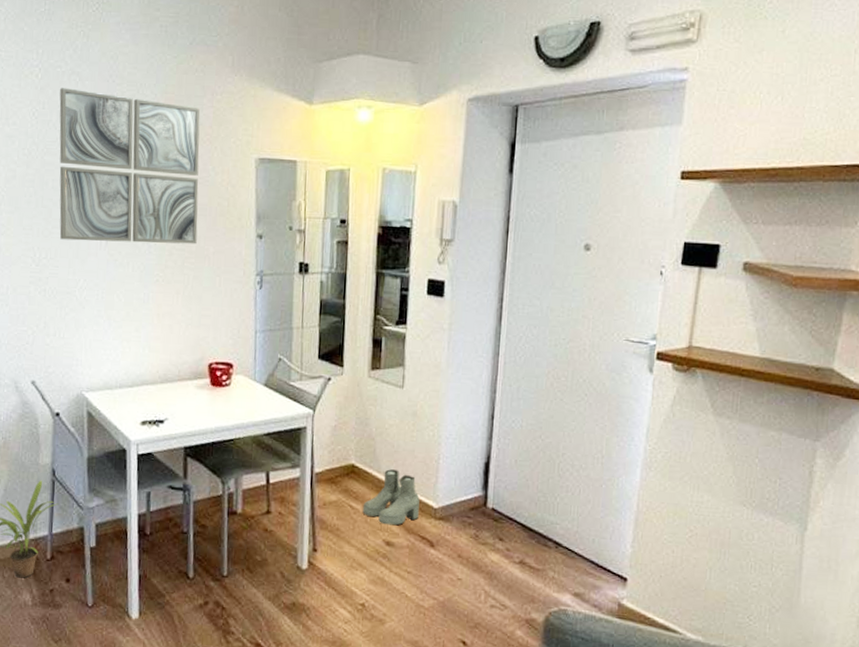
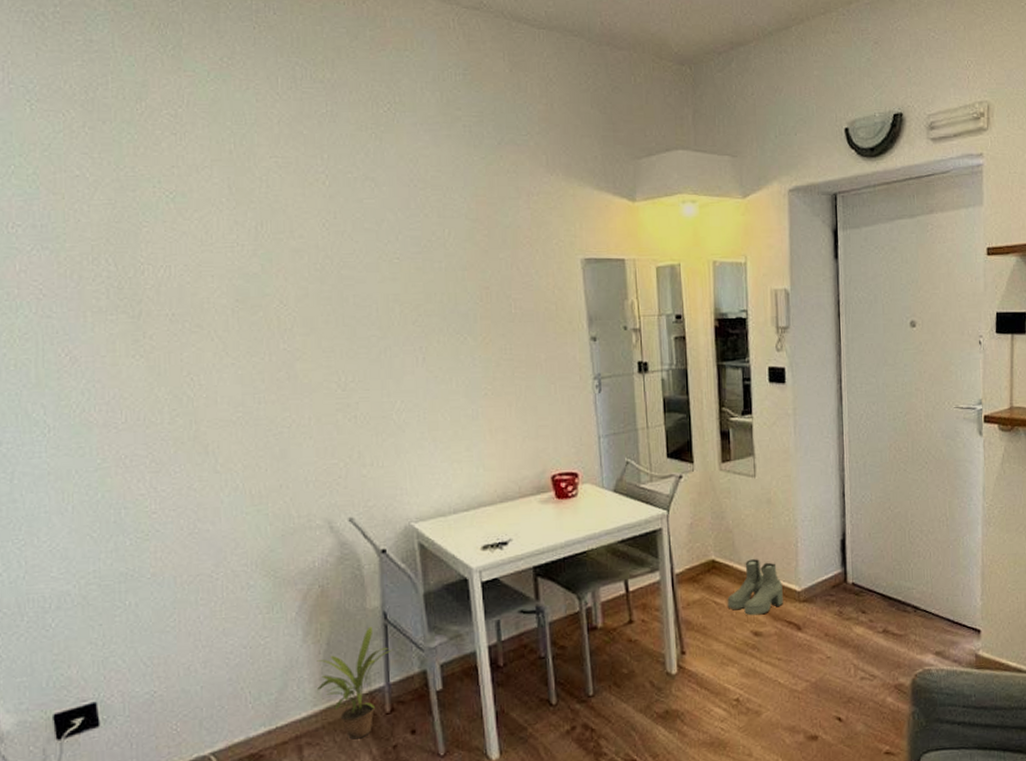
wall art: present [59,88,200,245] -> none [353,195,526,360]

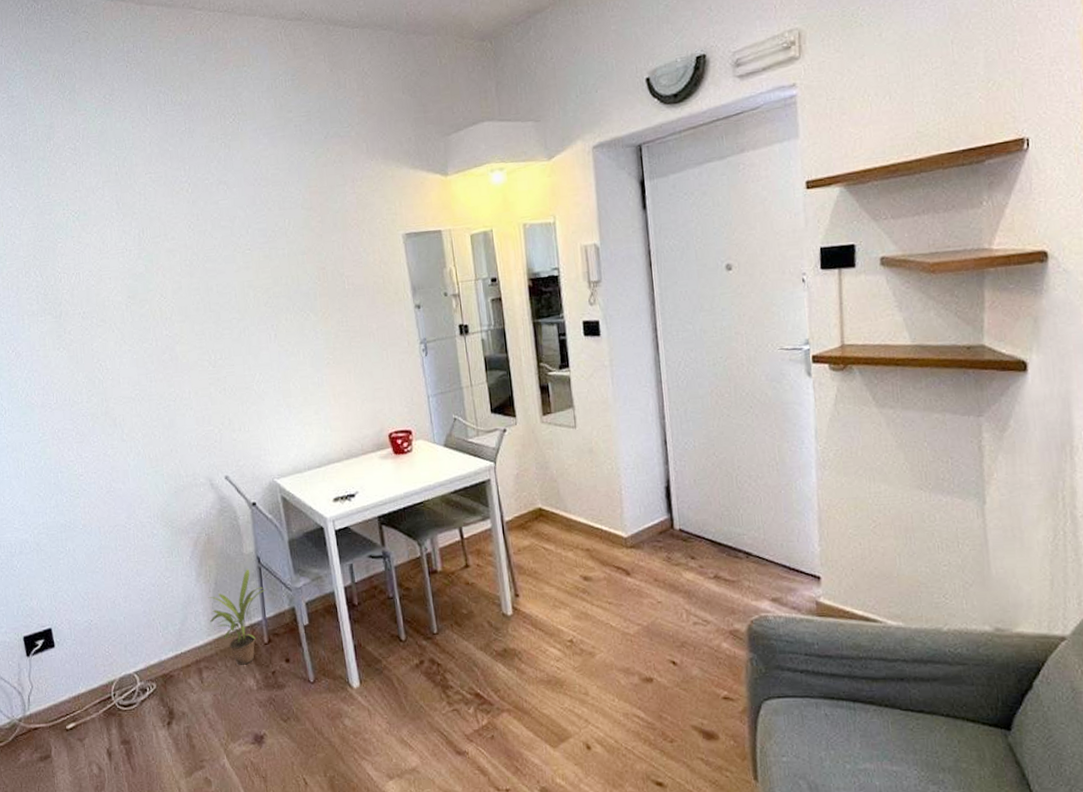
boots: present [727,559,783,616] -> none [555,507,611,561]

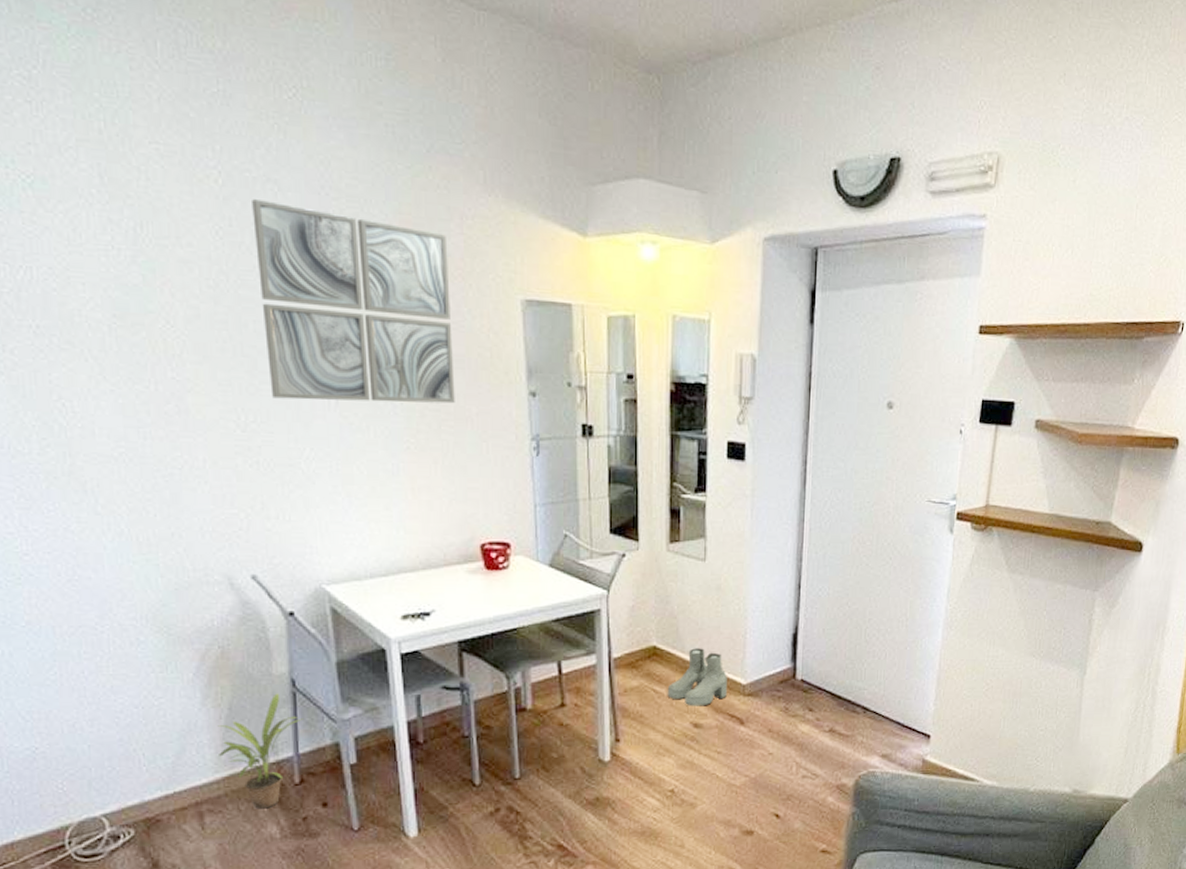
wall art: none [211,196,360,340] -> present [252,199,455,404]
boots: none [555,507,611,561] -> present [667,648,727,706]

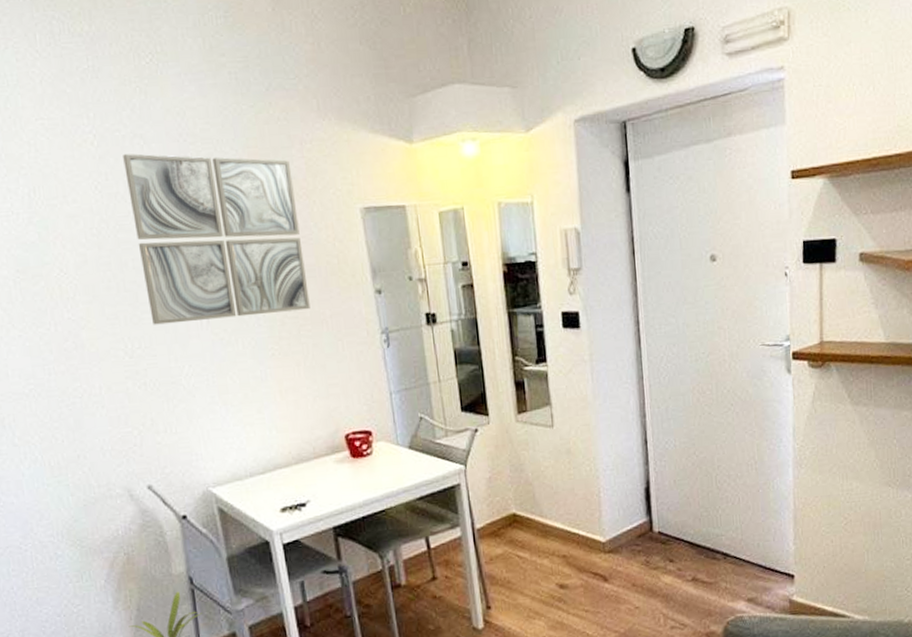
boots: present [667,648,727,706] -> none [530,511,588,568]

